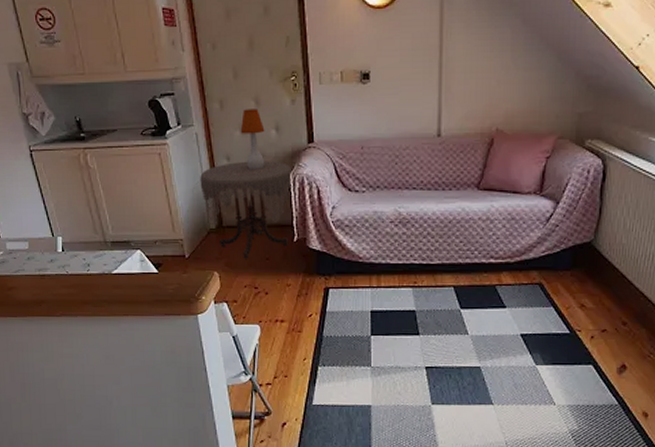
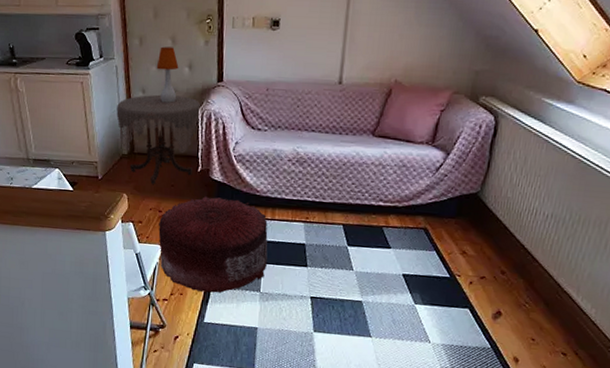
pouf: none [254,268,376,372] -> present [158,196,268,293]

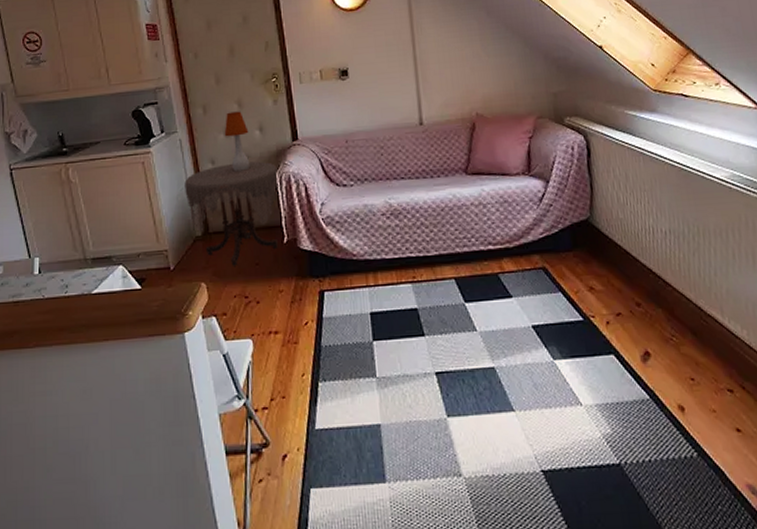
pouf: present [158,196,268,293] -> none [245,268,379,390]

